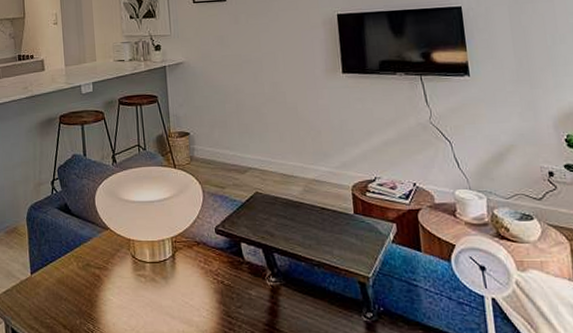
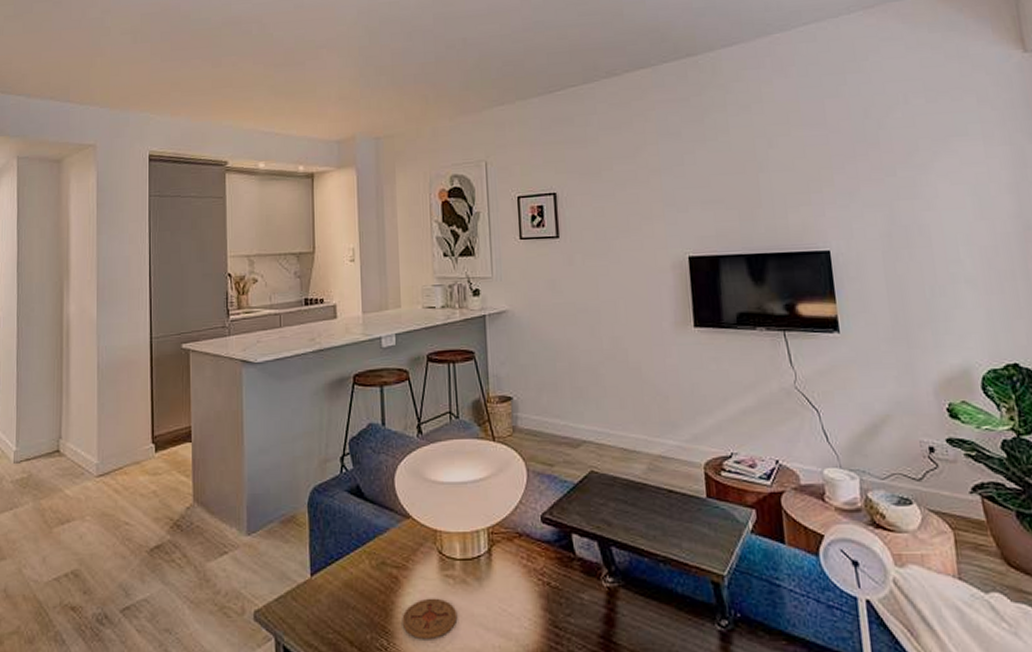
coaster: none [104,292,149,324] -> present [402,598,458,639]

